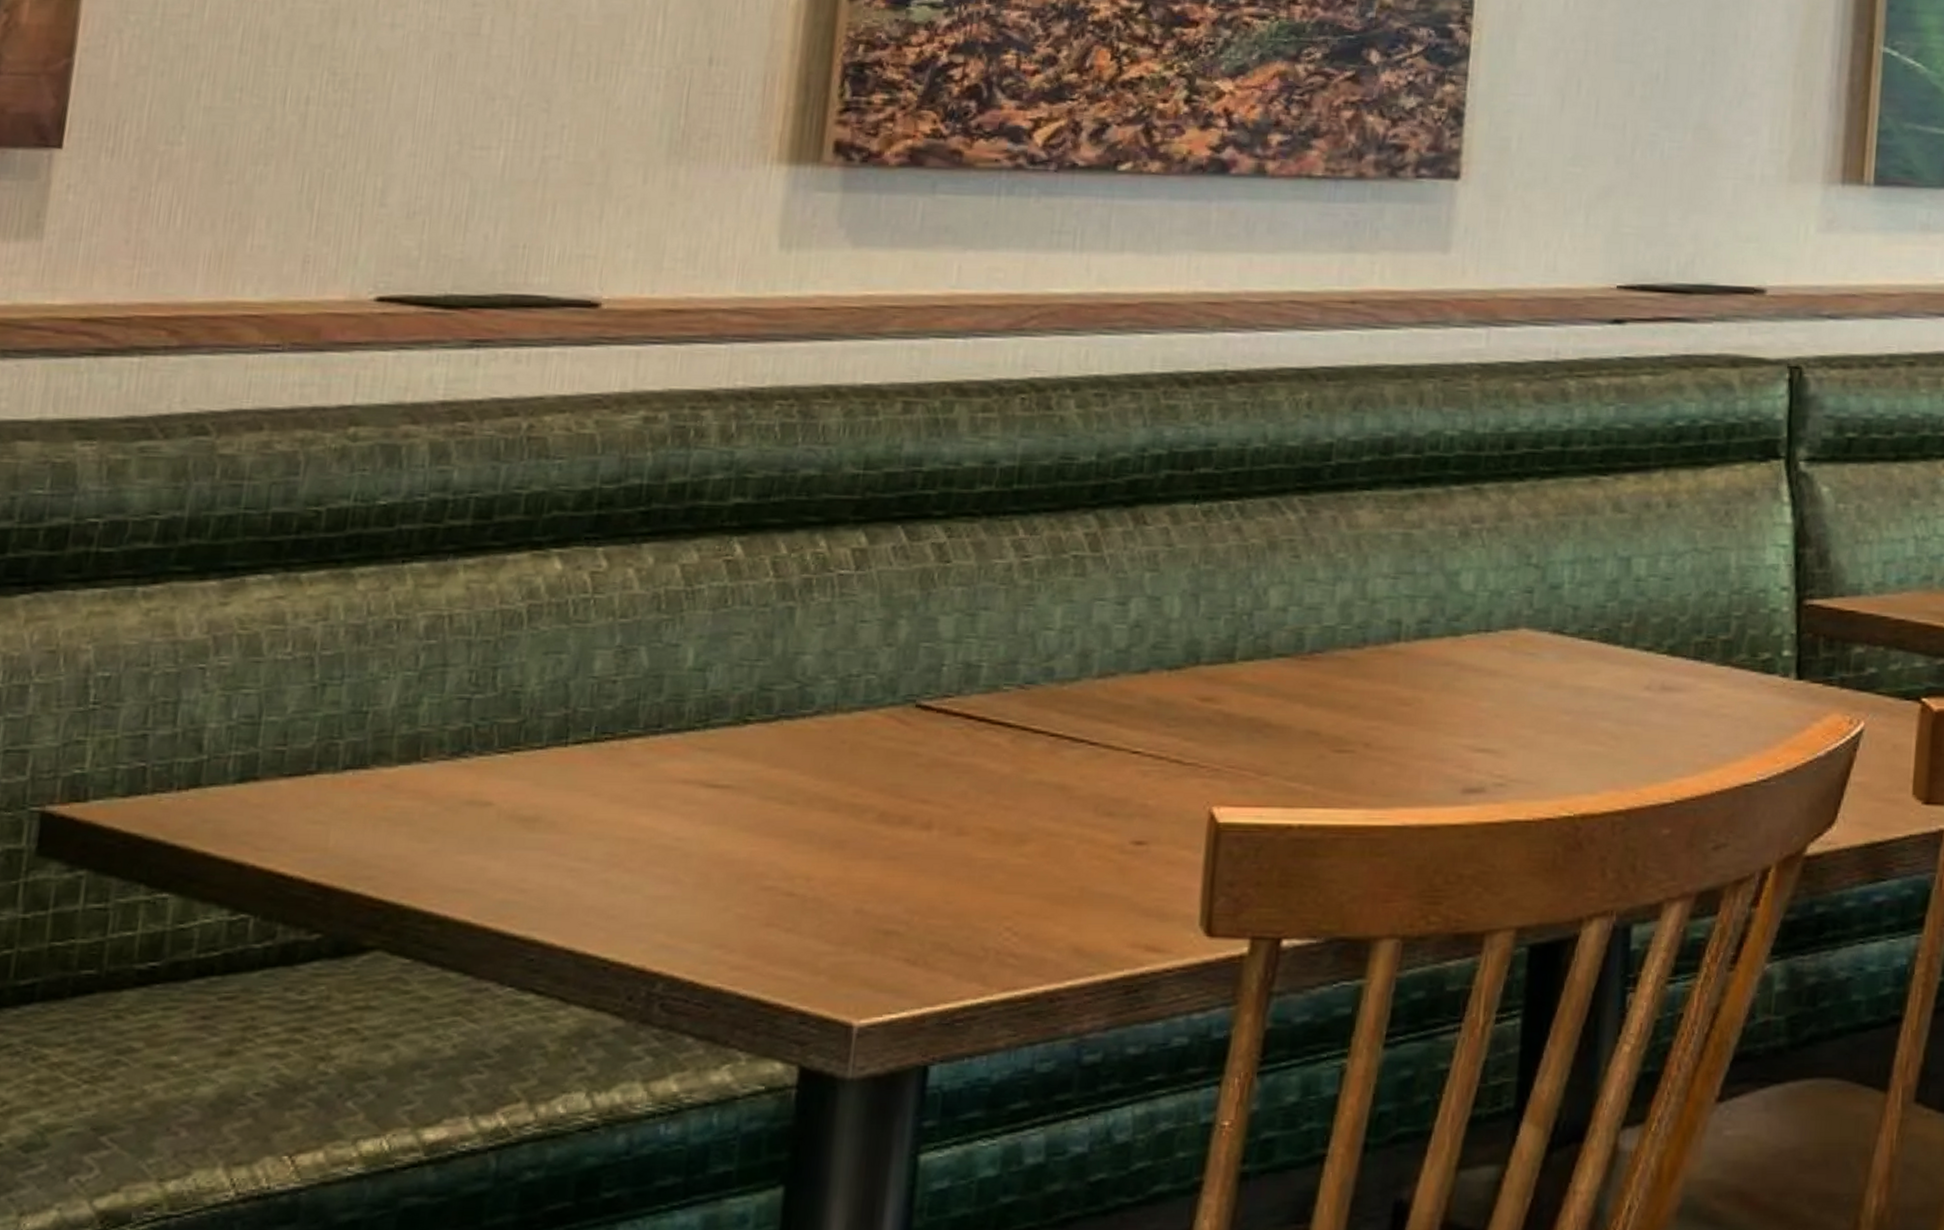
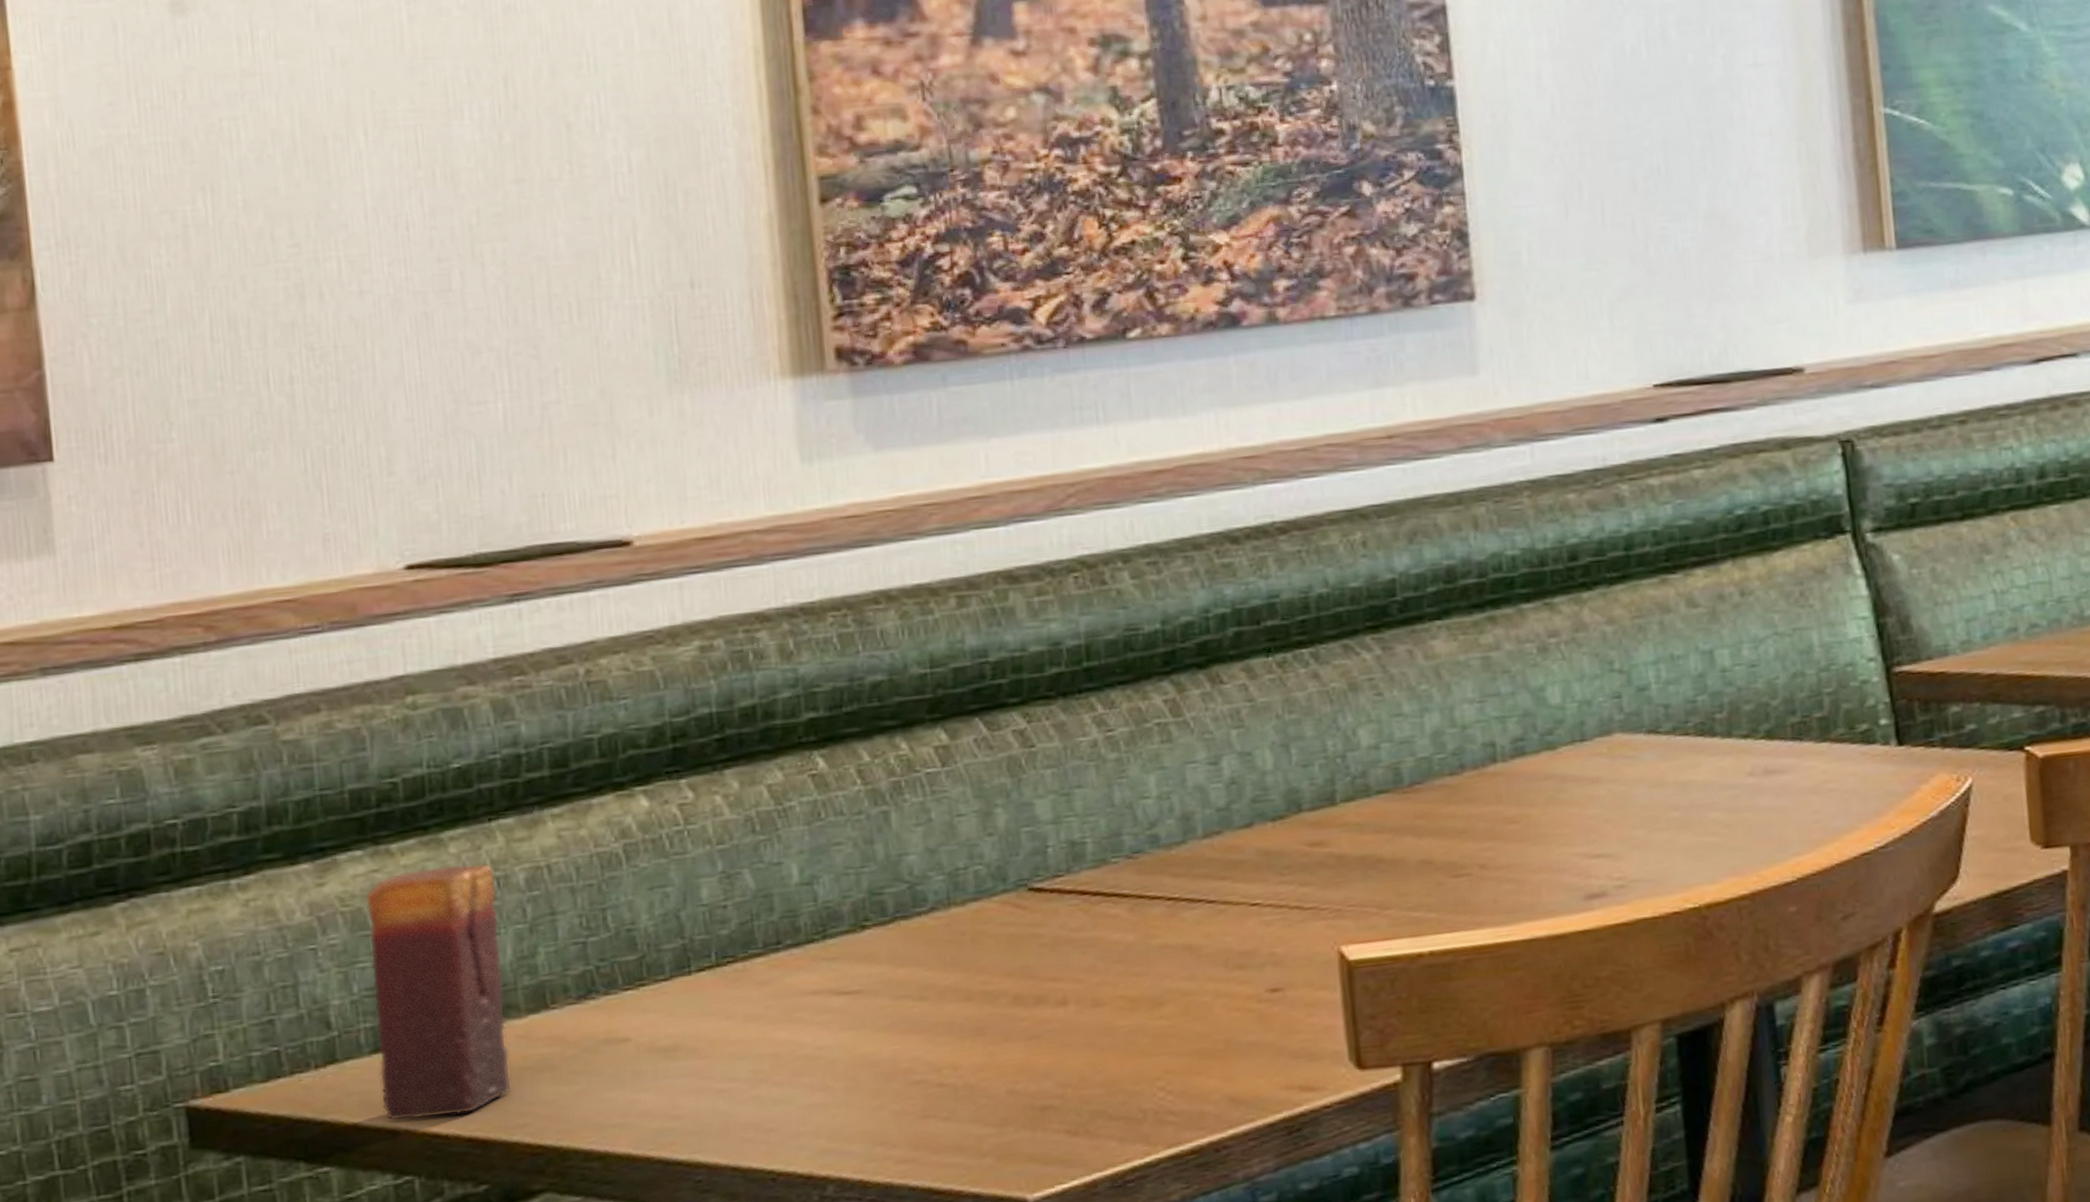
candle: none [234,601,397,858] -> present [365,863,512,1121]

